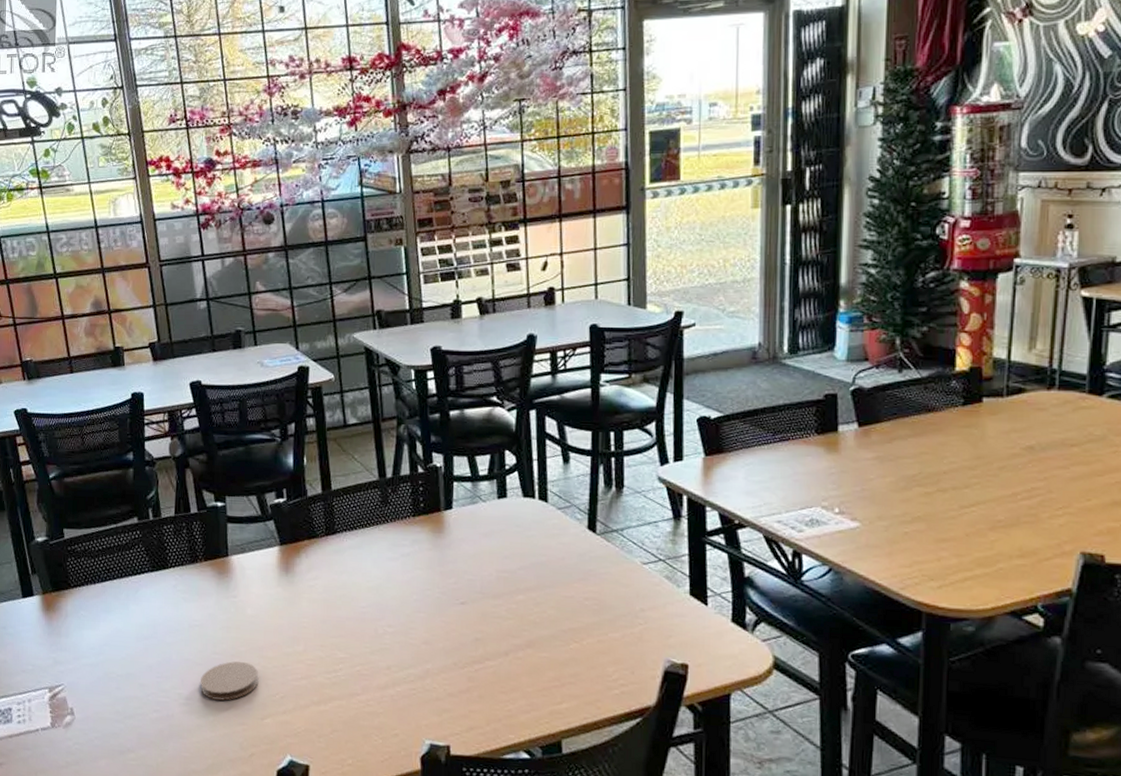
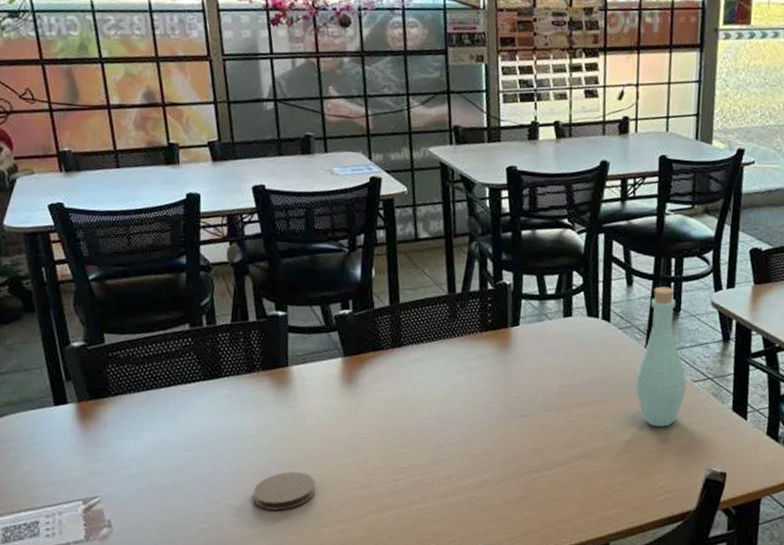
bottle: none [579,462,636,614] -> present [635,286,687,427]

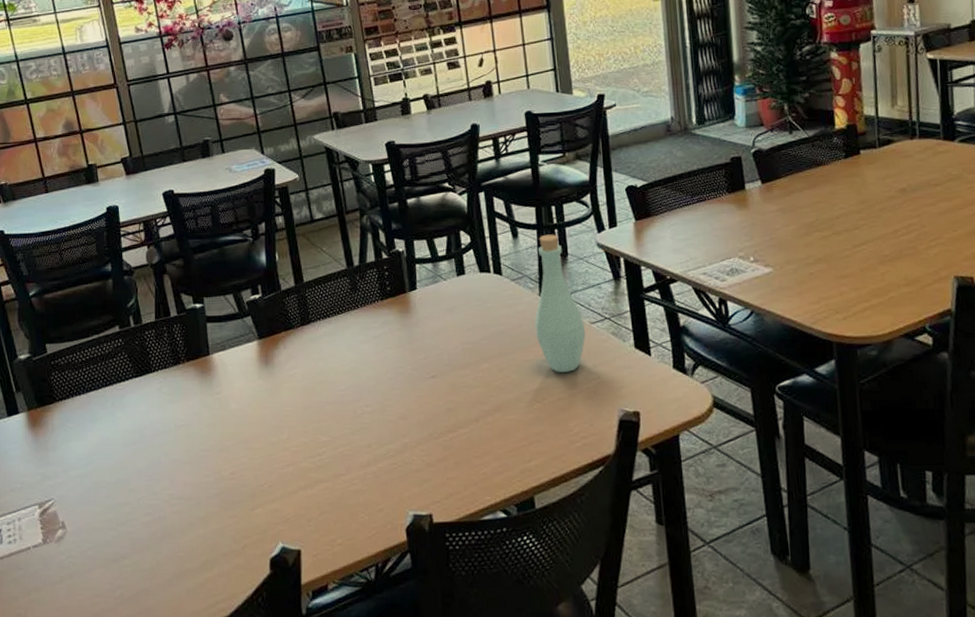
coaster: present [252,471,316,511] -> none [189,456,247,496]

